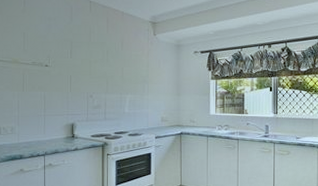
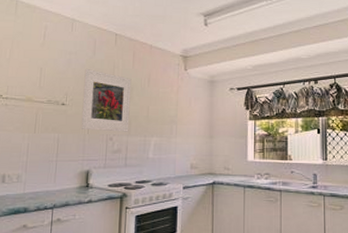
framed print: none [64,34,107,90] -> present [81,69,132,132]

